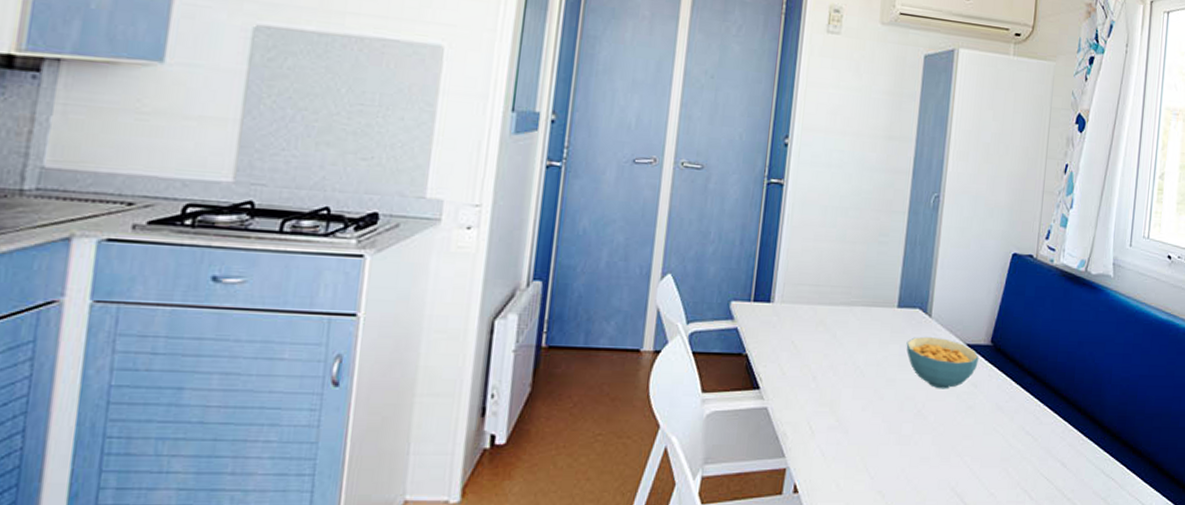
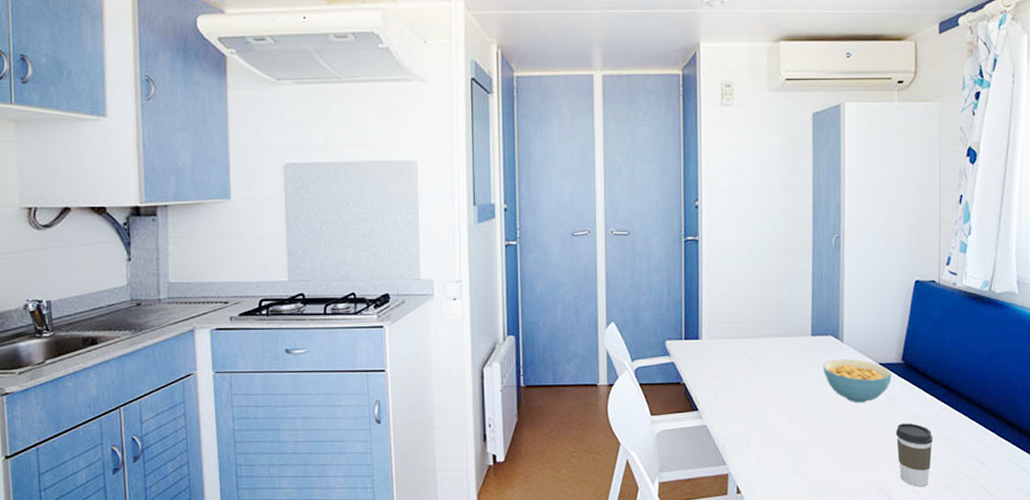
coffee cup: none [976,415,1015,490] -> present [895,423,933,487]

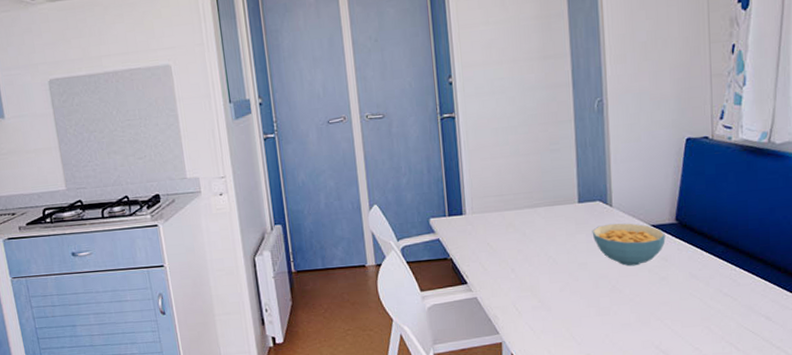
coffee cup: present [895,423,933,487] -> none [672,282,713,345]

